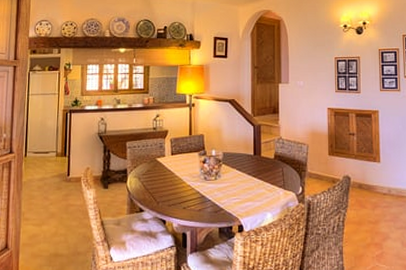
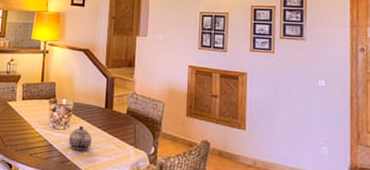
teapot: none [221,174,243,198] -> present [69,125,92,151]

